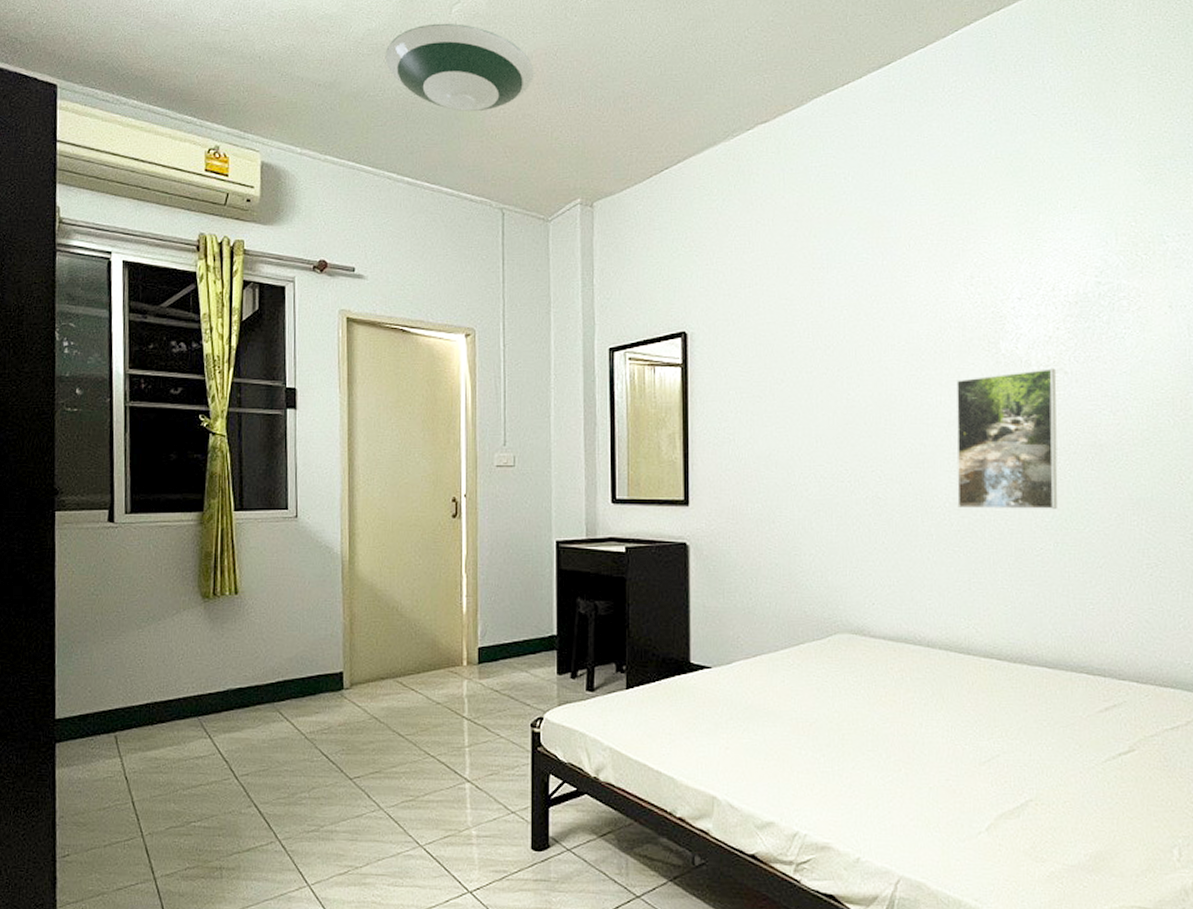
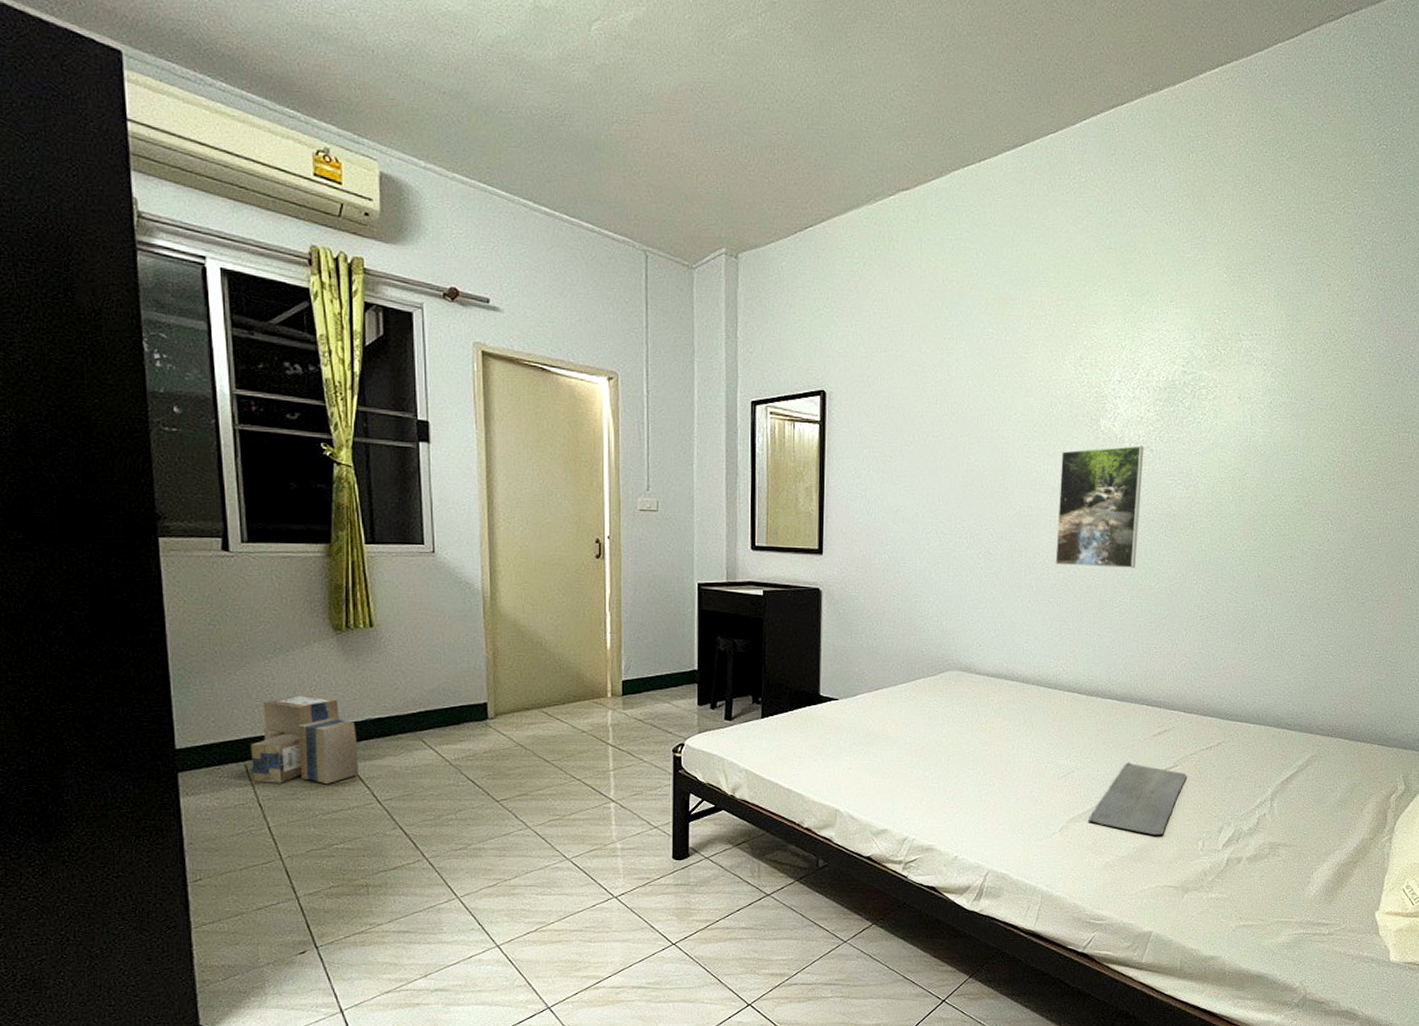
cardboard box: none [121,664,219,757] -> present [250,695,358,784]
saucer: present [385,23,534,112] -> none [517,39,679,144]
bath mat: none [1022,745,1149,839] -> present [1088,762,1187,834]

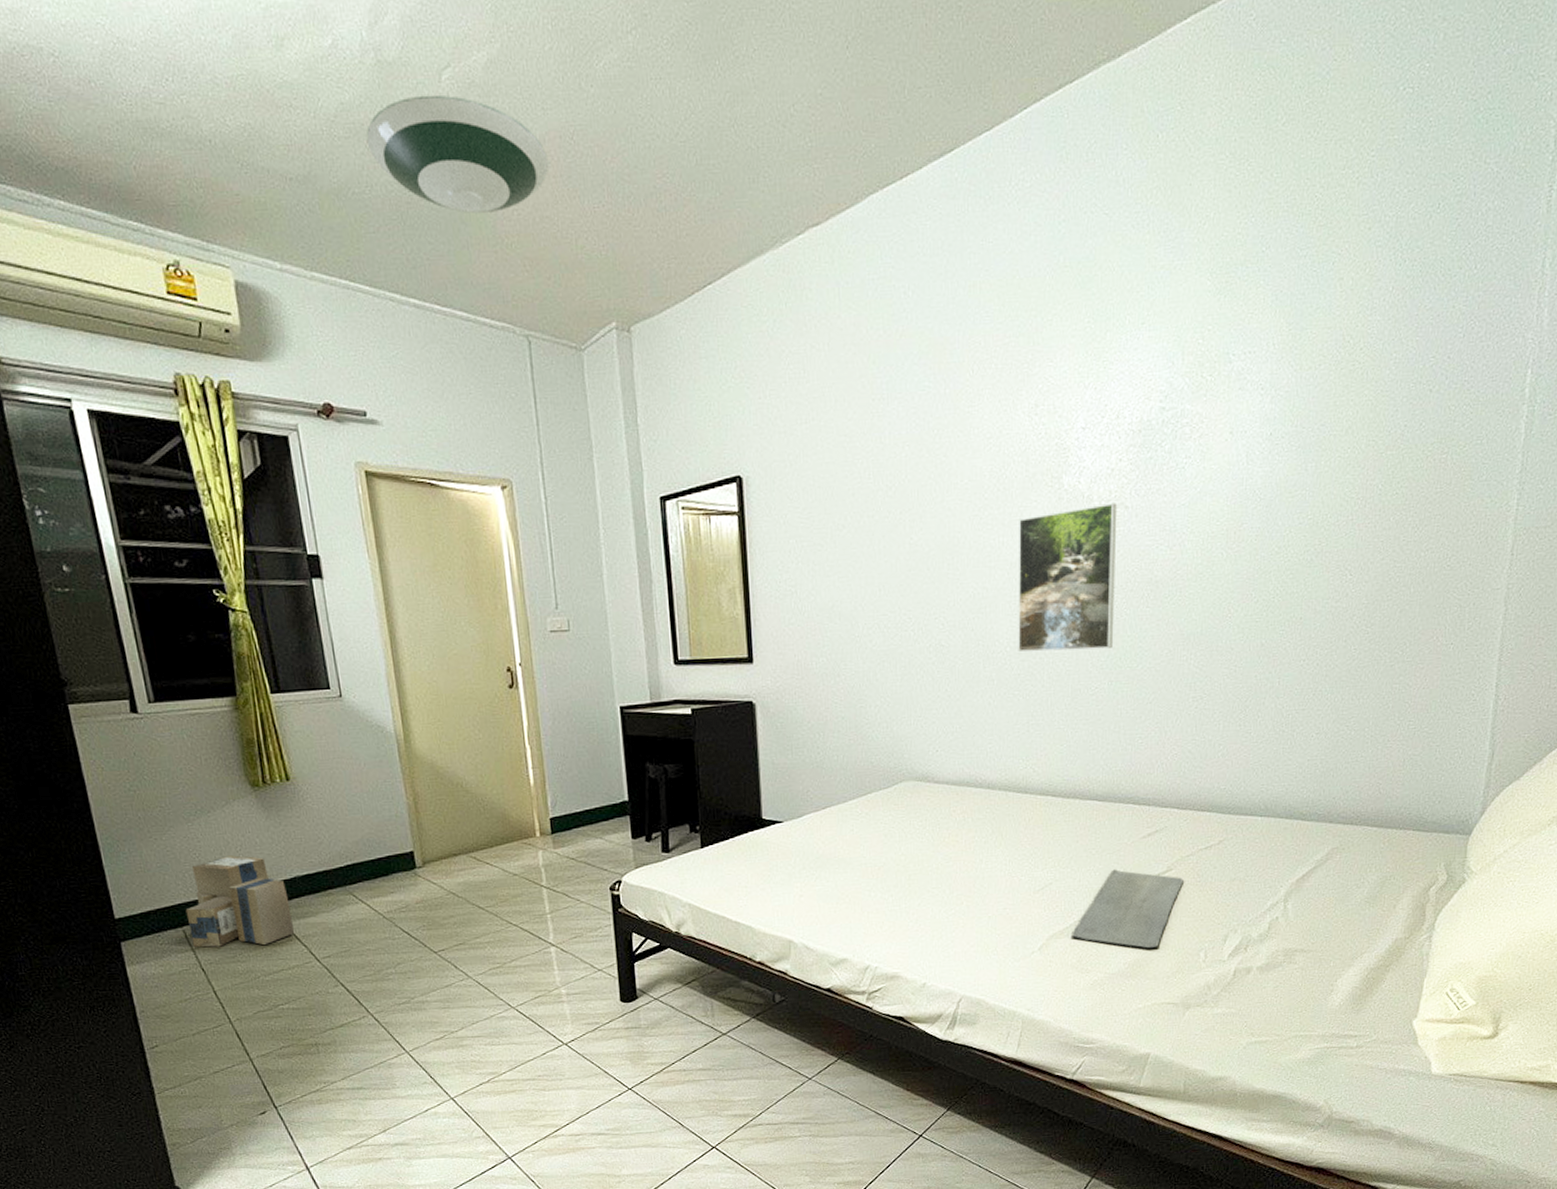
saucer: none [517,39,679,144] -> present [366,94,549,214]

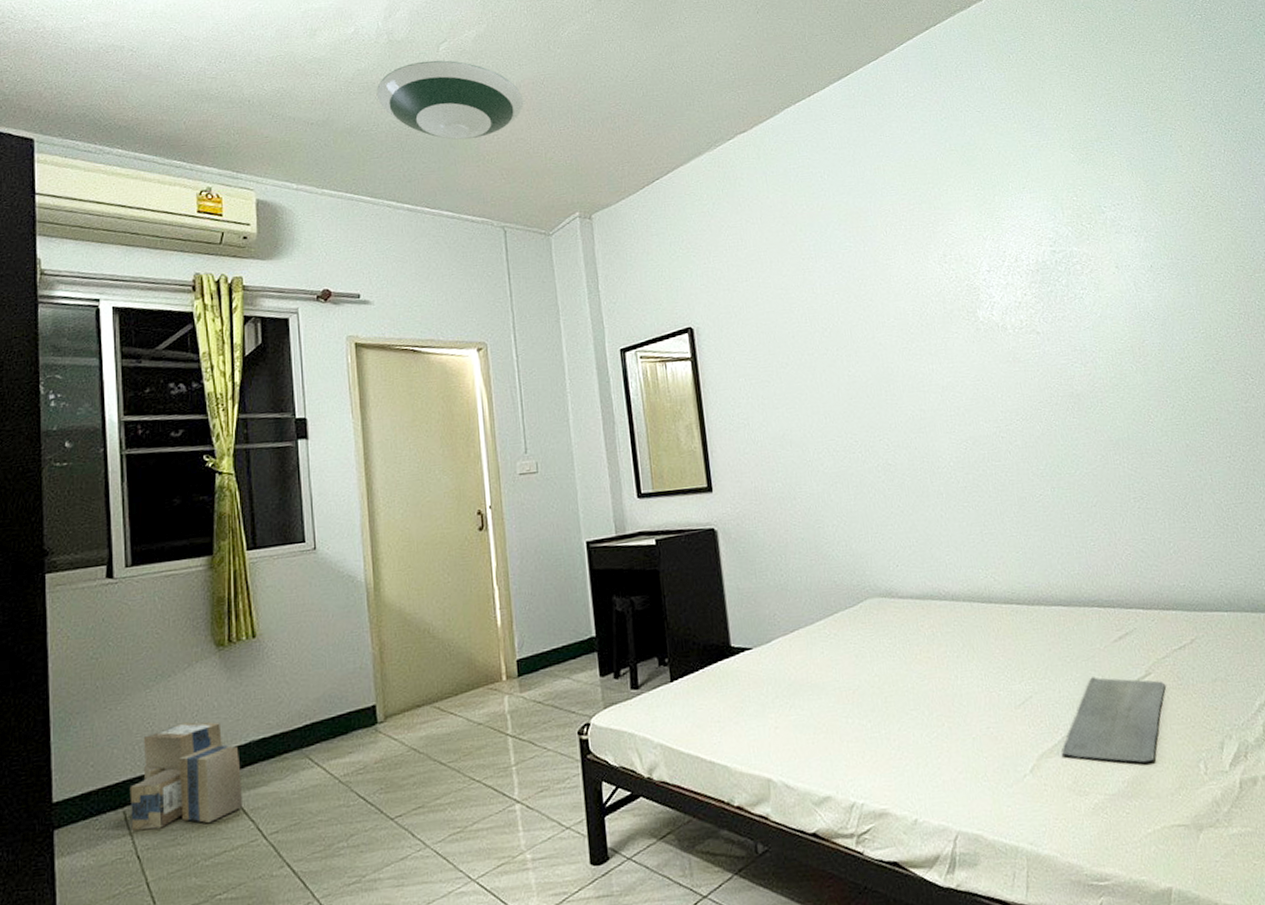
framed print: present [1018,503,1118,653] -> none [944,330,1049,467]

